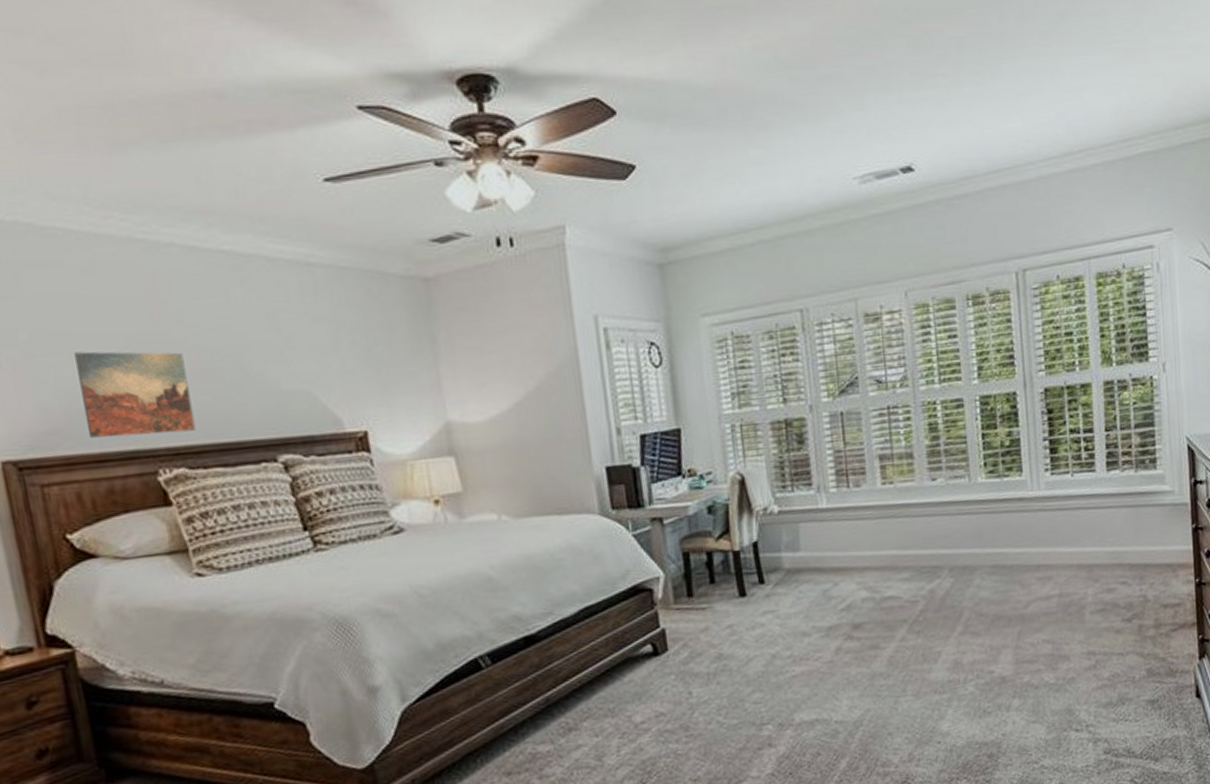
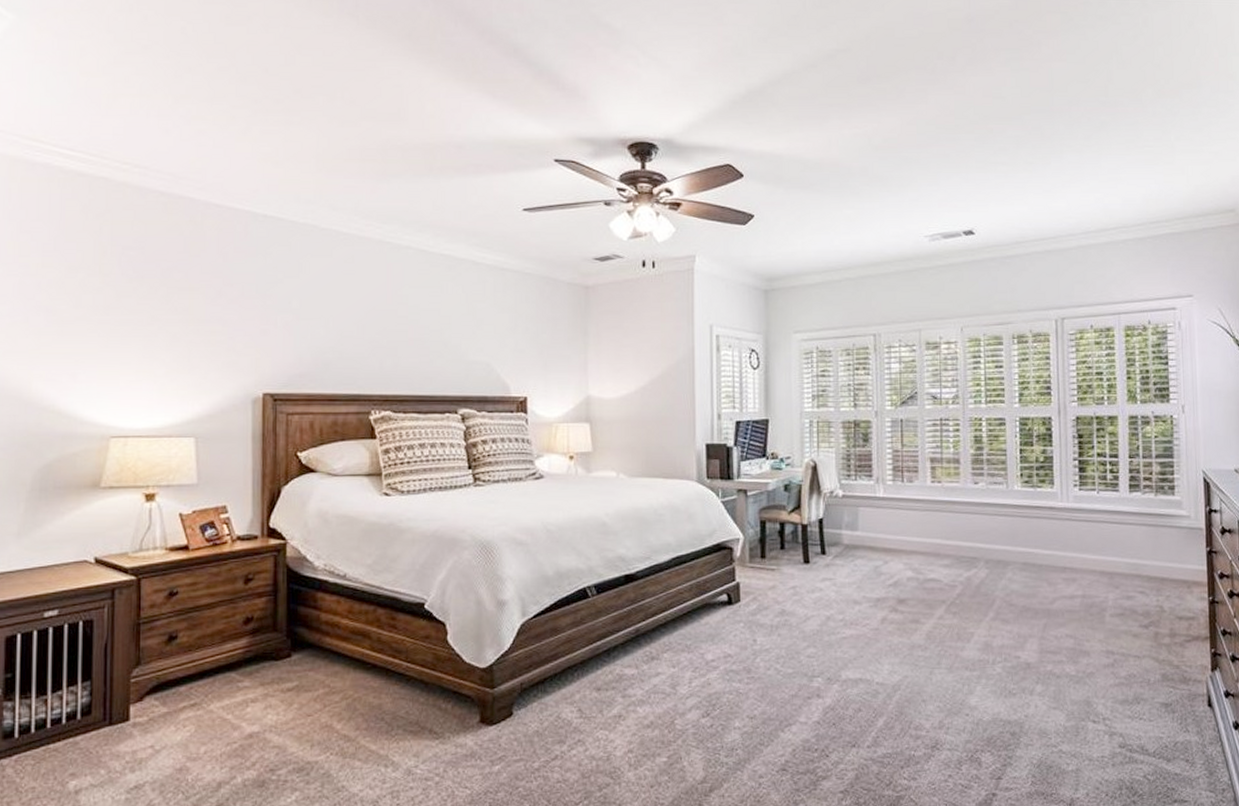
wall art: present [74,351,196,438] -> none [326,319,403,384]

